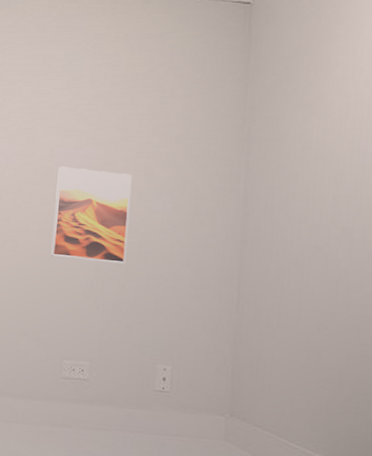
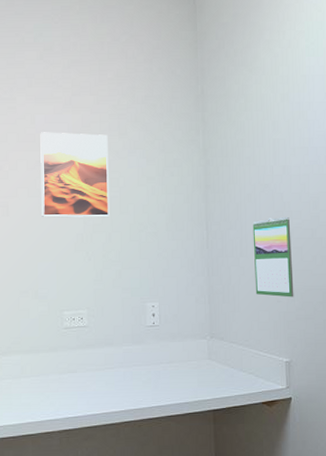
calendar: none [292,287,346,385] -> present [252,216,294,297]

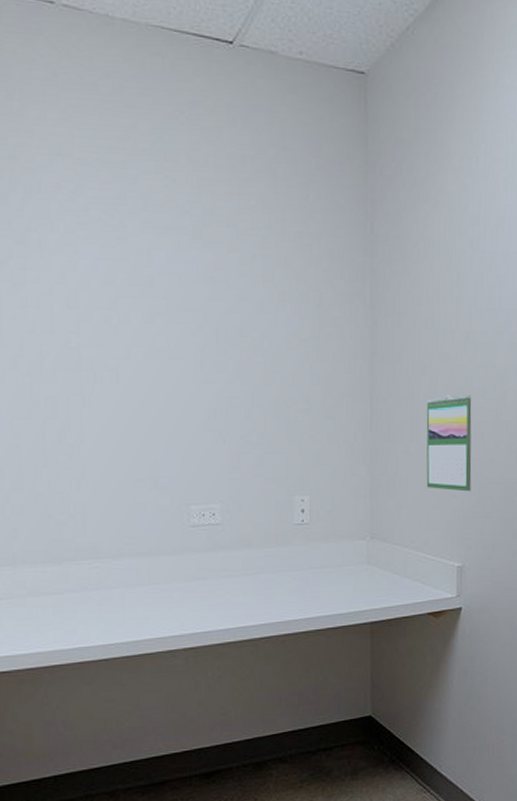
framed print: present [40,132,110,218] -> none [160,273,250,388]

